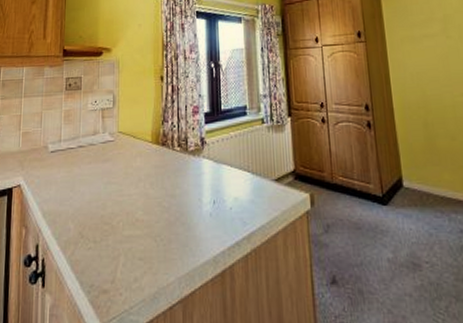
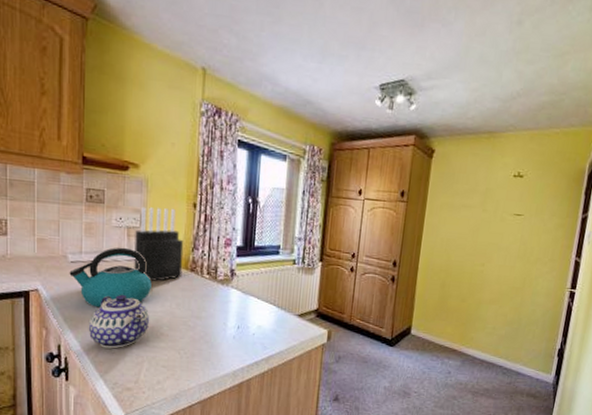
kettle: none [49,130,125,198] -> present [69,247,152,308]
teapot: none [65,179,125,243] -> present [88,294,150,349]
knife block: none [108,84,154,163] -> present [134,206,184,282]

